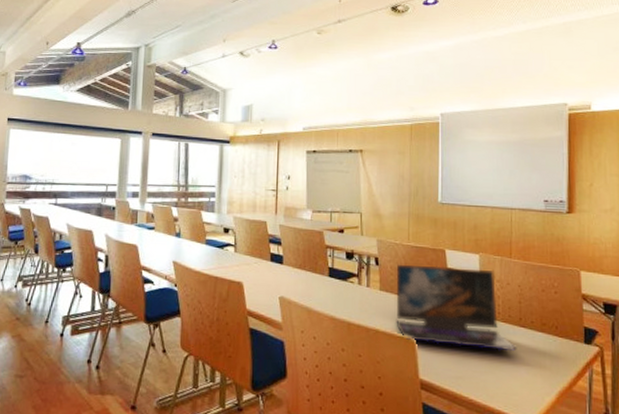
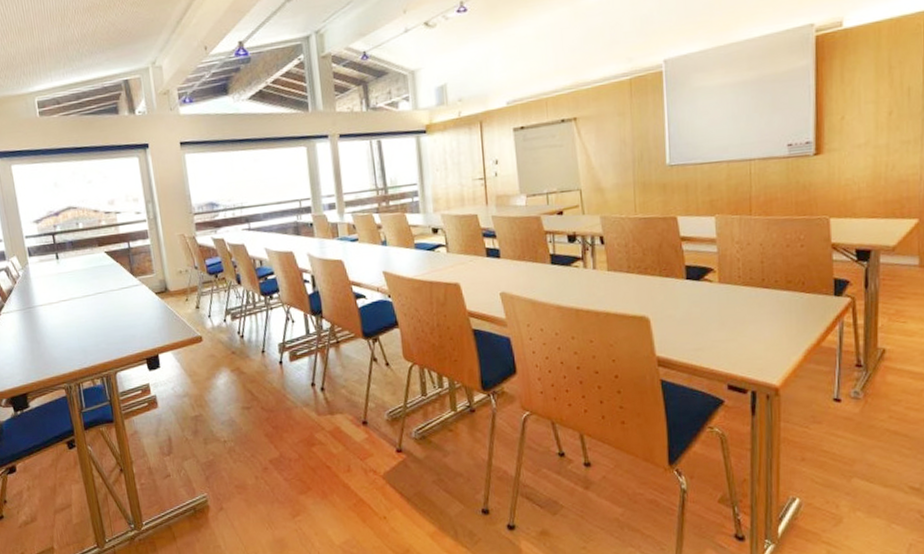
laptop: present [396,264,517,352] -> none [623,232,760,319]

